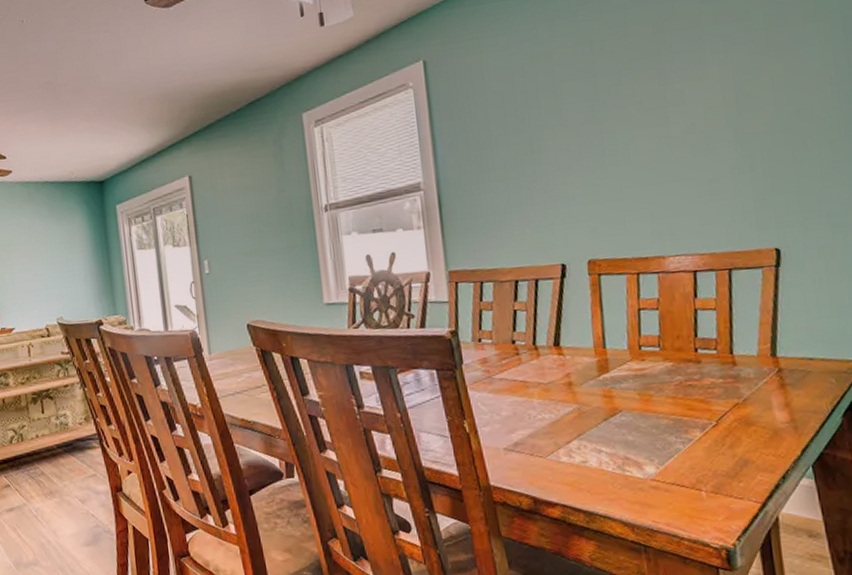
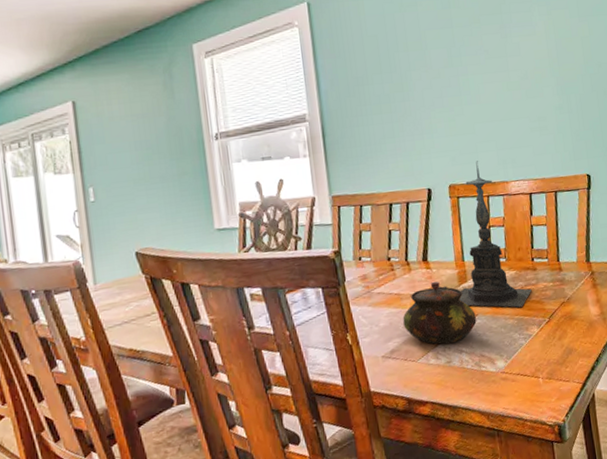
teapot: none [529,369,620,441] -> present [403,281,477,345]
candle holder: none [599,232,694,407] -> present [459,161,532,308]

